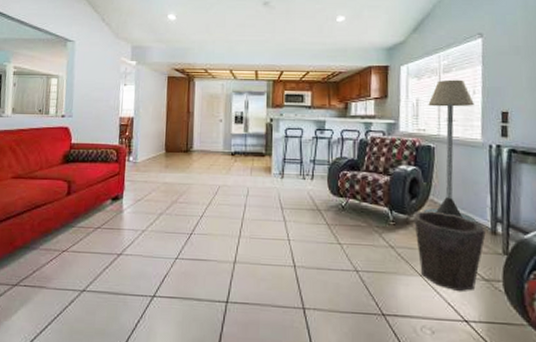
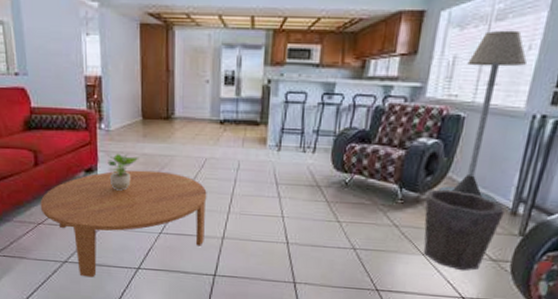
coffee table: none [66,197,220,308] -> present [40,170,207,278]
potted plant: none [132,182,160,217] -> present [107,153,138,191]

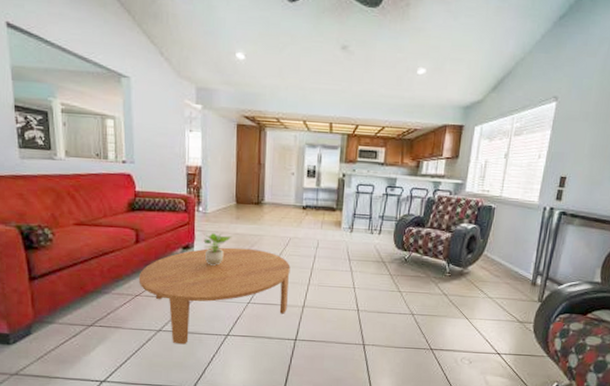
waste bin: present [424,189,505,271] -> none [467,264,527,332]
floor lamp: present [438,30,527,203] -> none [477,142,538,276]

